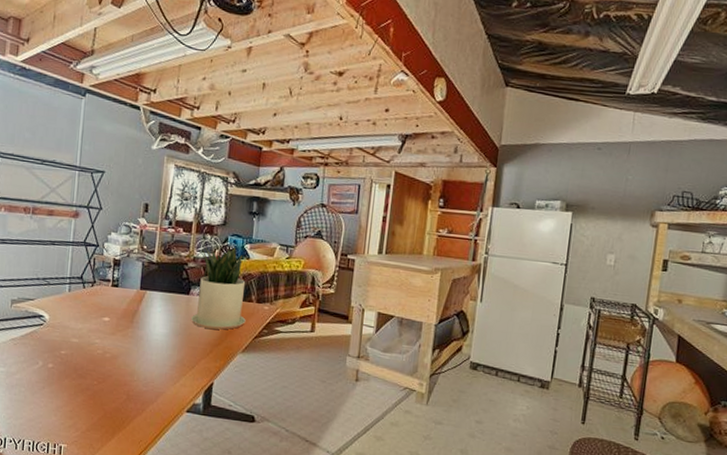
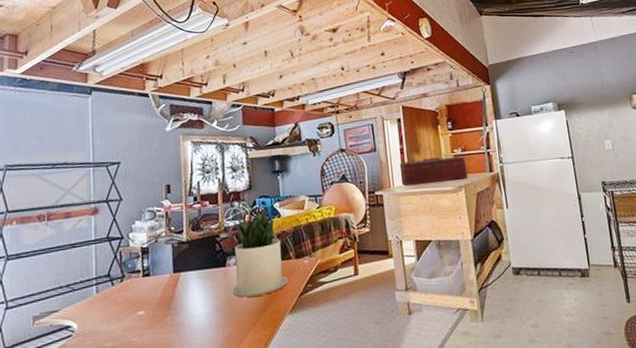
toolbox: none [376,230,451,262] -> present [399,156,469,185]

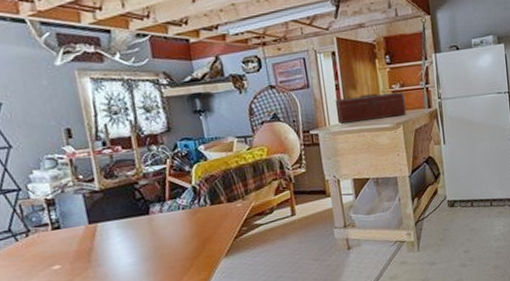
planter: present [231,208,288,298] -> none [150,152,221,245]

